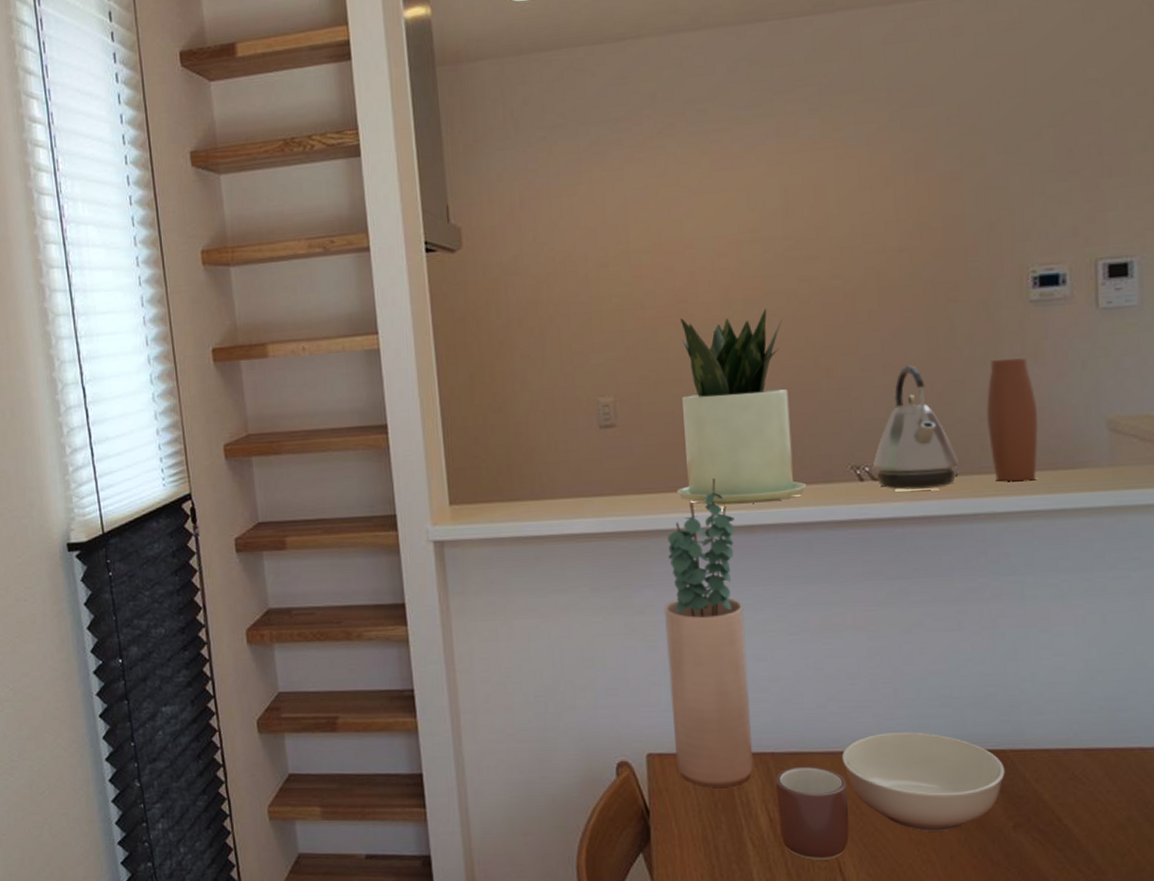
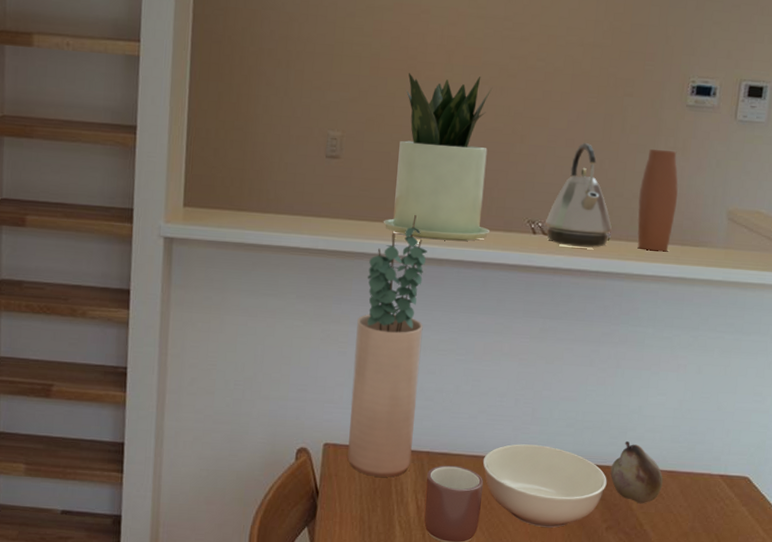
fruit: none [1006,716,1080,793] -> present [610,440,663,504]

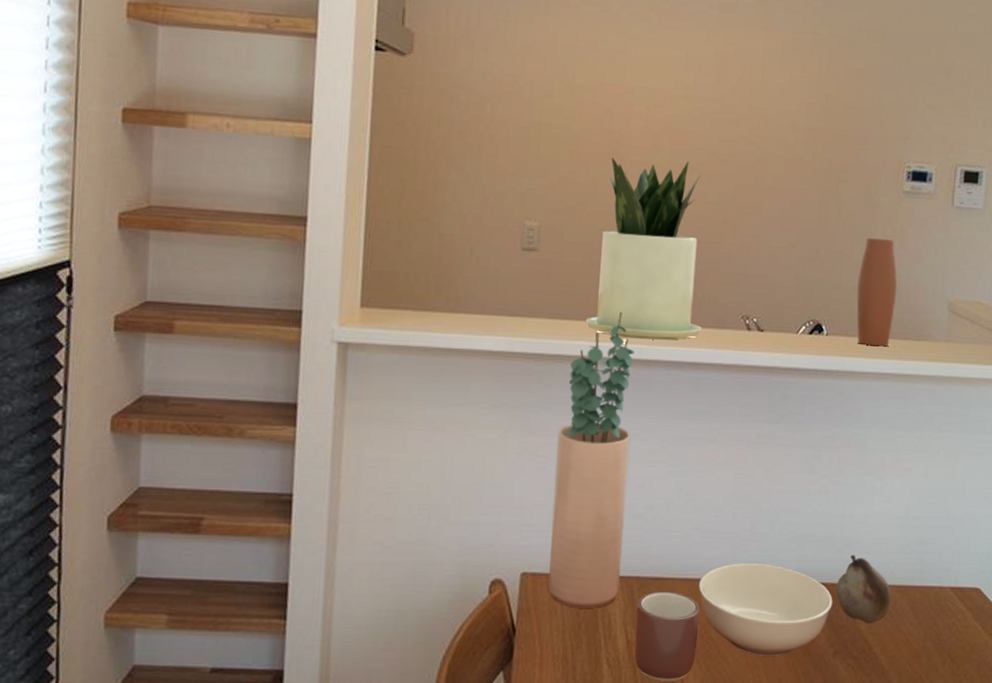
kettle: present [544,143,612,248] -> none [759,232,830,344]

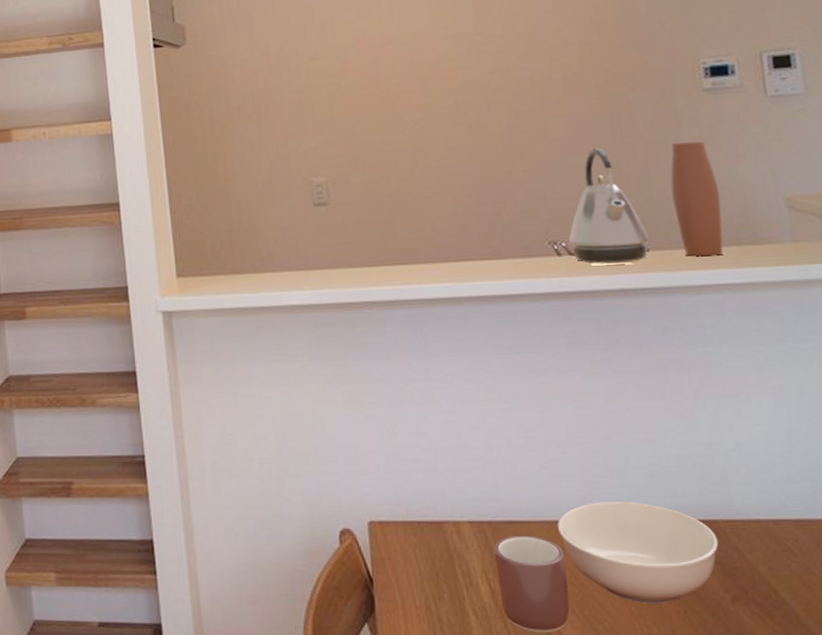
vase: present [548,311,634,608] -> none [379,252,472,556]
planter: present [585,158,702,340] -> none [385,97,509,278]
kettle: none [759,232,830,344] -> present [568,148,649,264]
fruit: present [836,554,892,624] -> none [718,486,792,565]

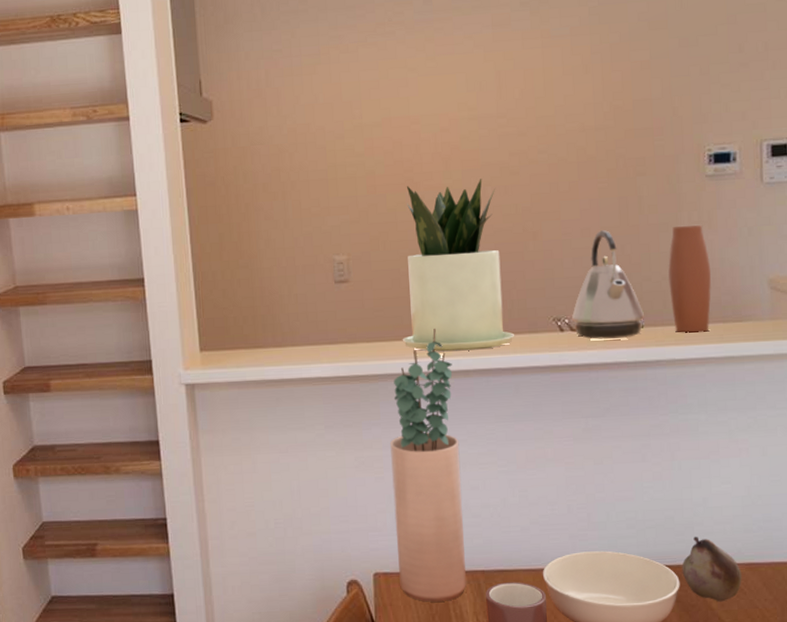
vase: none [379,252,472,556] -> present [390,328,466,602]
planter: none [385,97,509,278] -> present [402,179,515,352]
fruit: none [718,486,792,565] -> present [681,536,742,602]

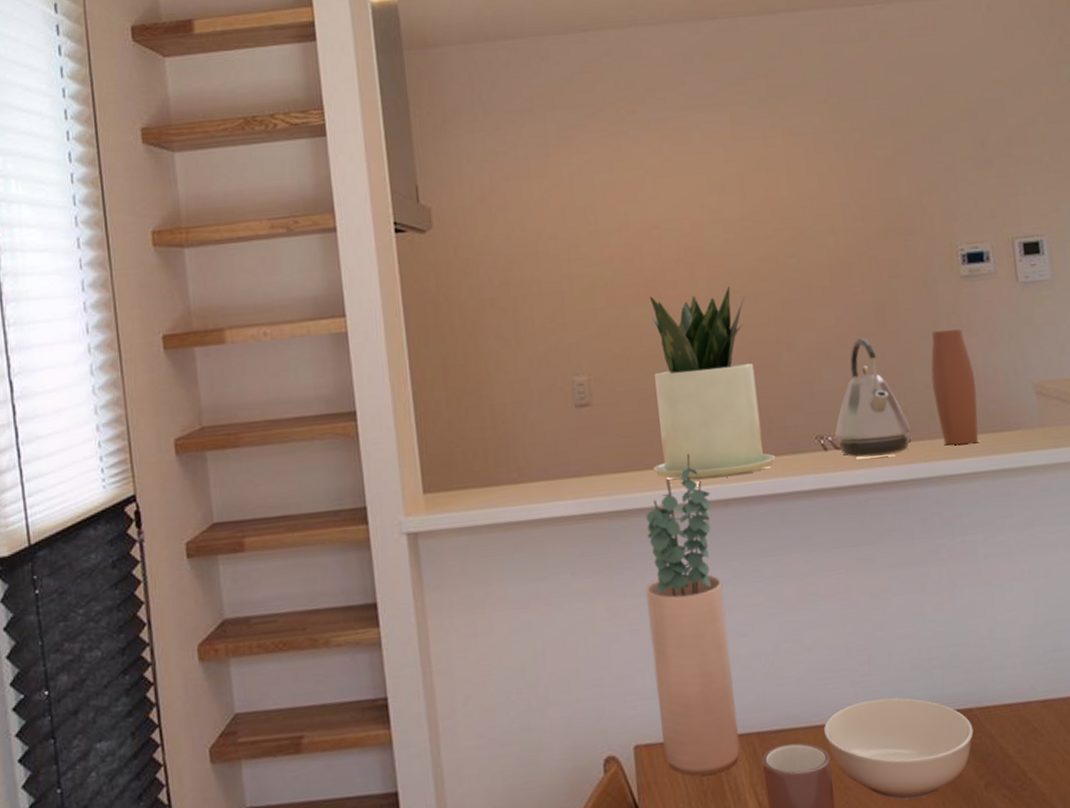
fruit: present [681,536,742,602] -> none [973,673,1038,748]

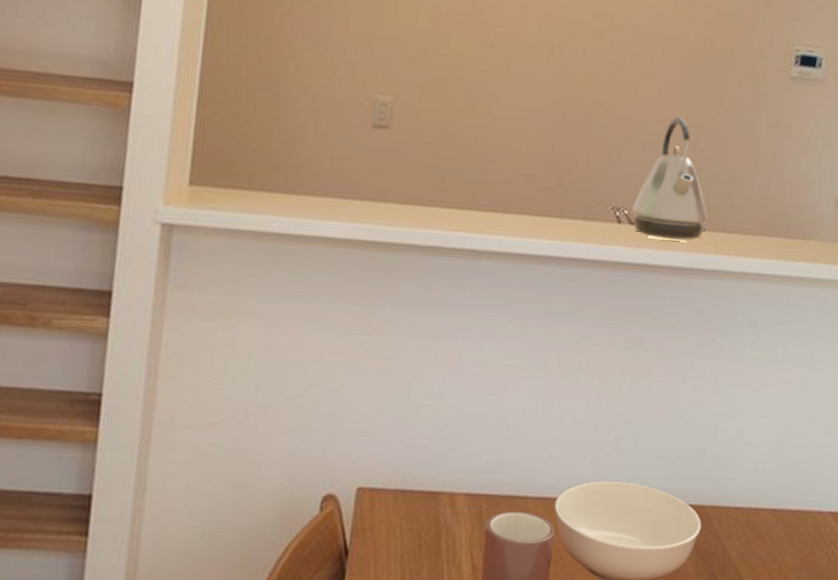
vase: present [645,453,740,776] -> none [386,198,493,529]
planter: present [650,286,776,480] -> none [440,29,572,232]
vase: present [930,328,979,447] -> none [736,125,782,246]

